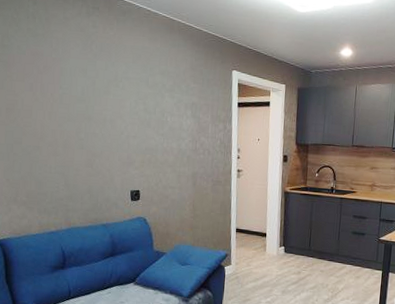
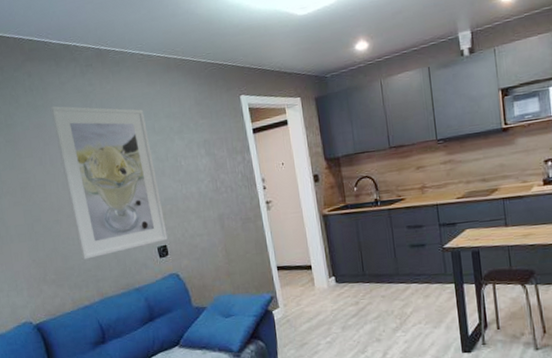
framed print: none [49,38,142,189] -> present [50,106,168,260]

